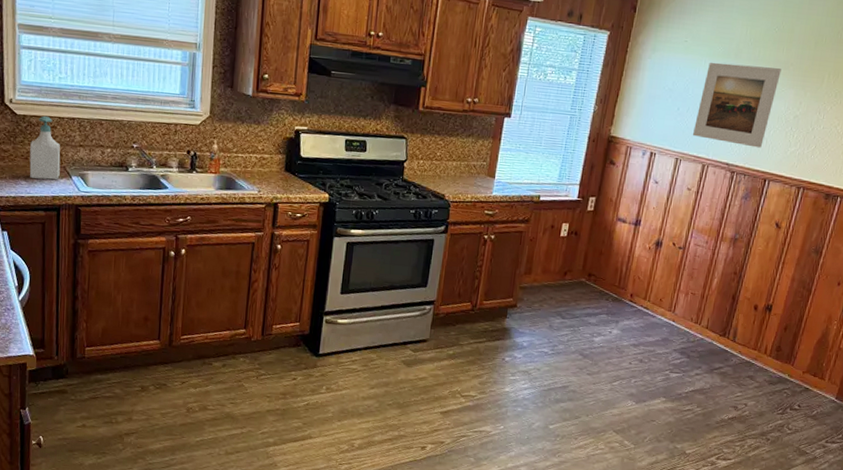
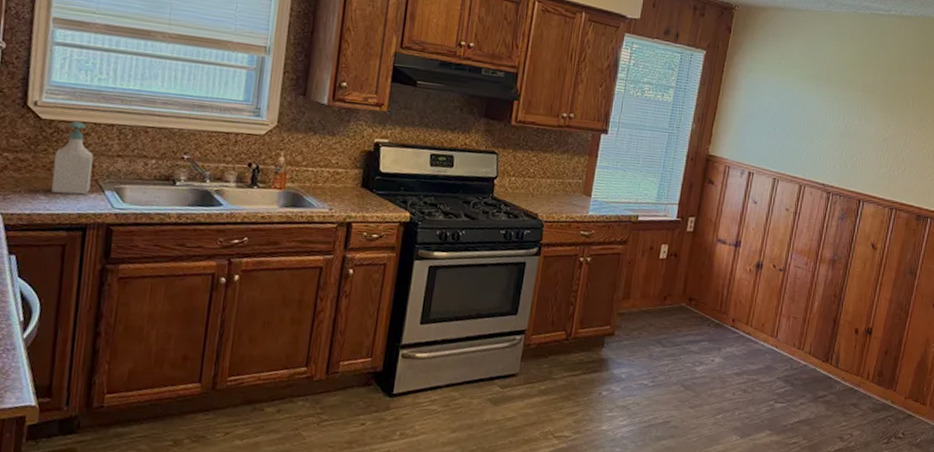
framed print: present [692,62,781,148] -> none [788,84,870,169]

